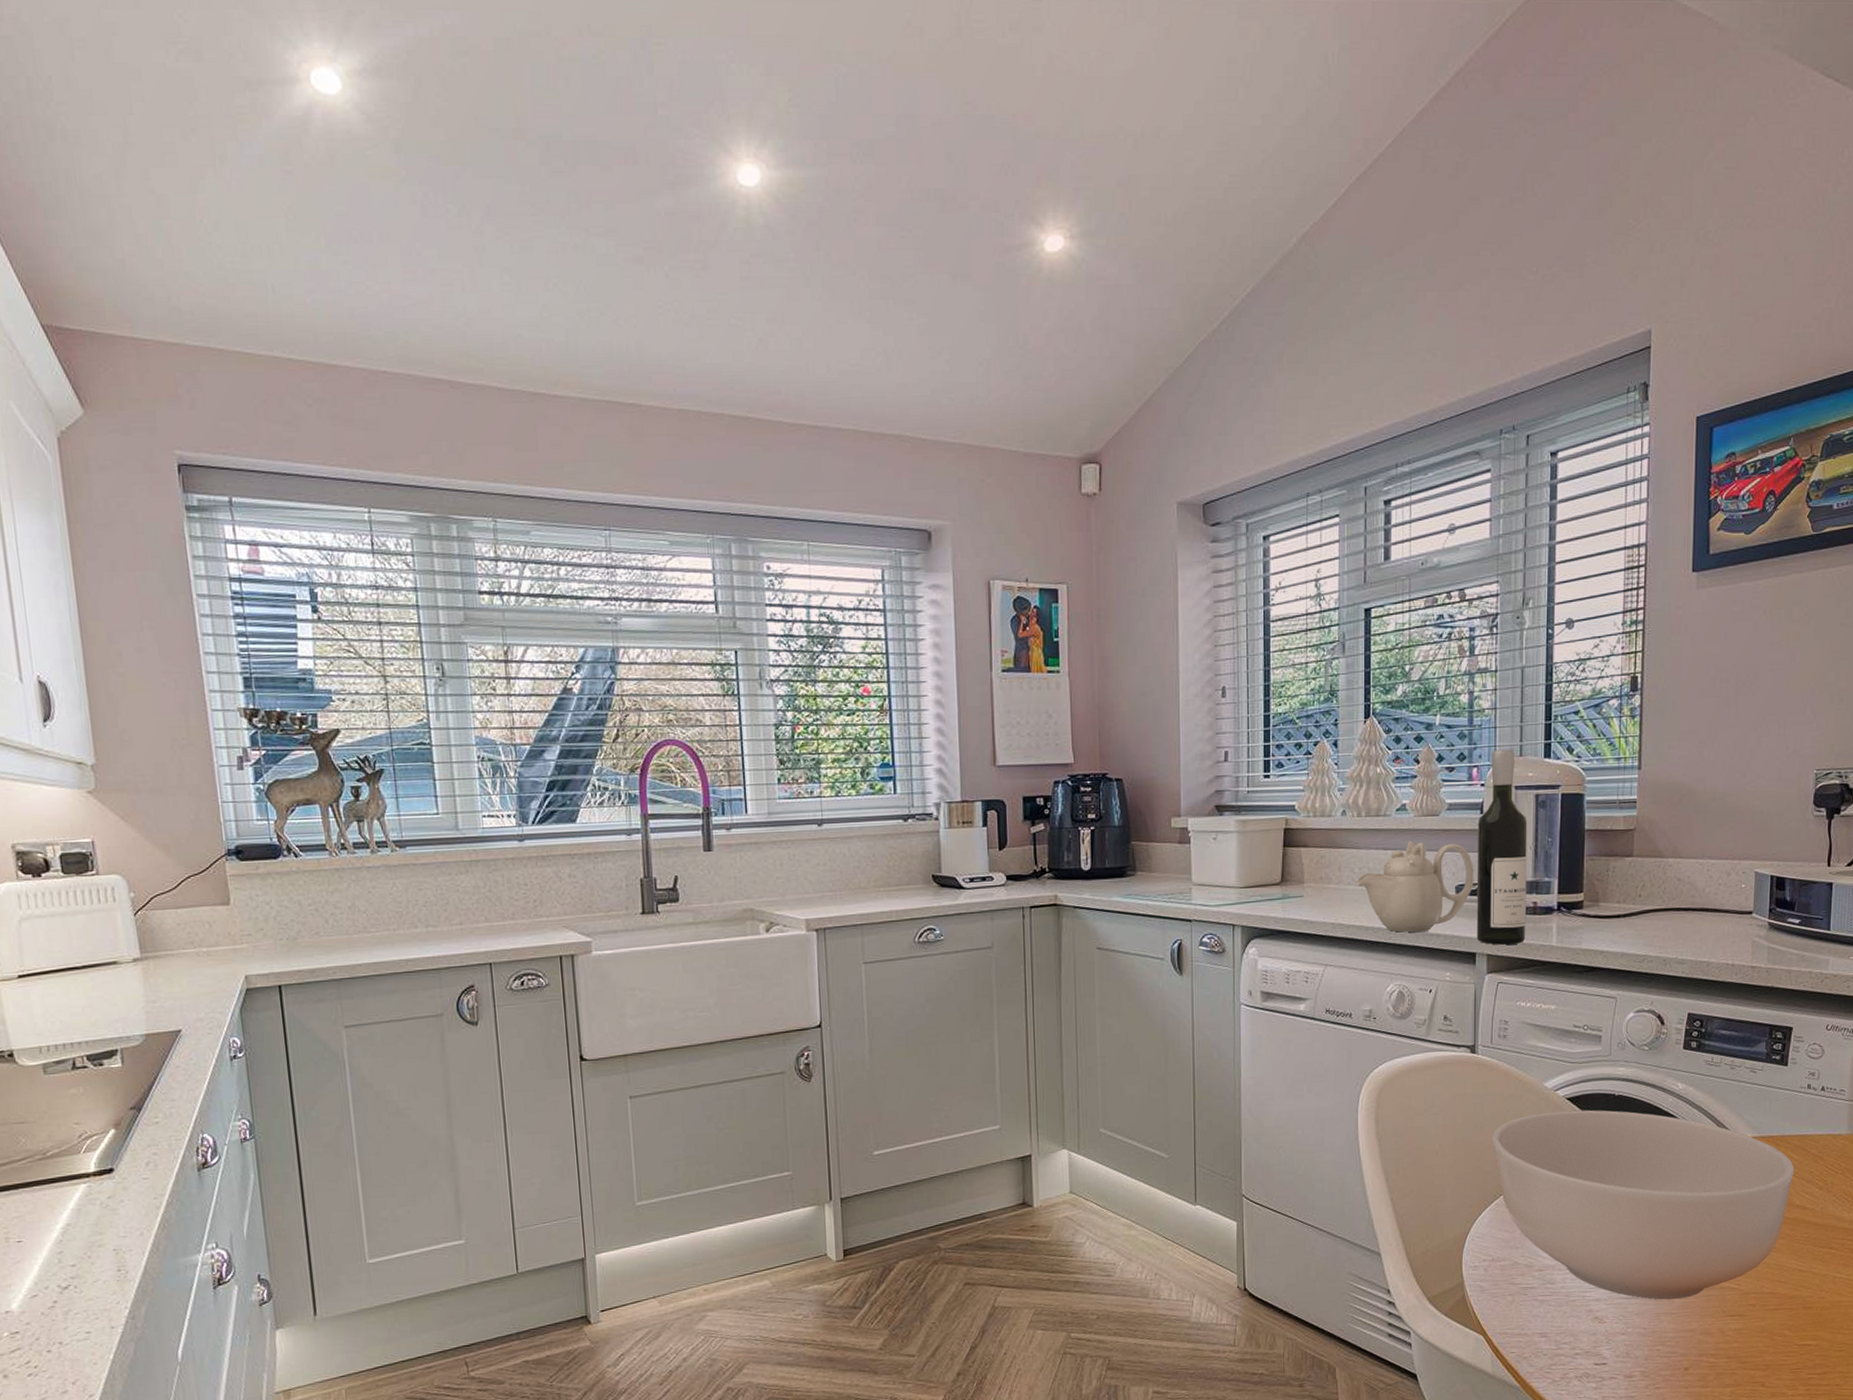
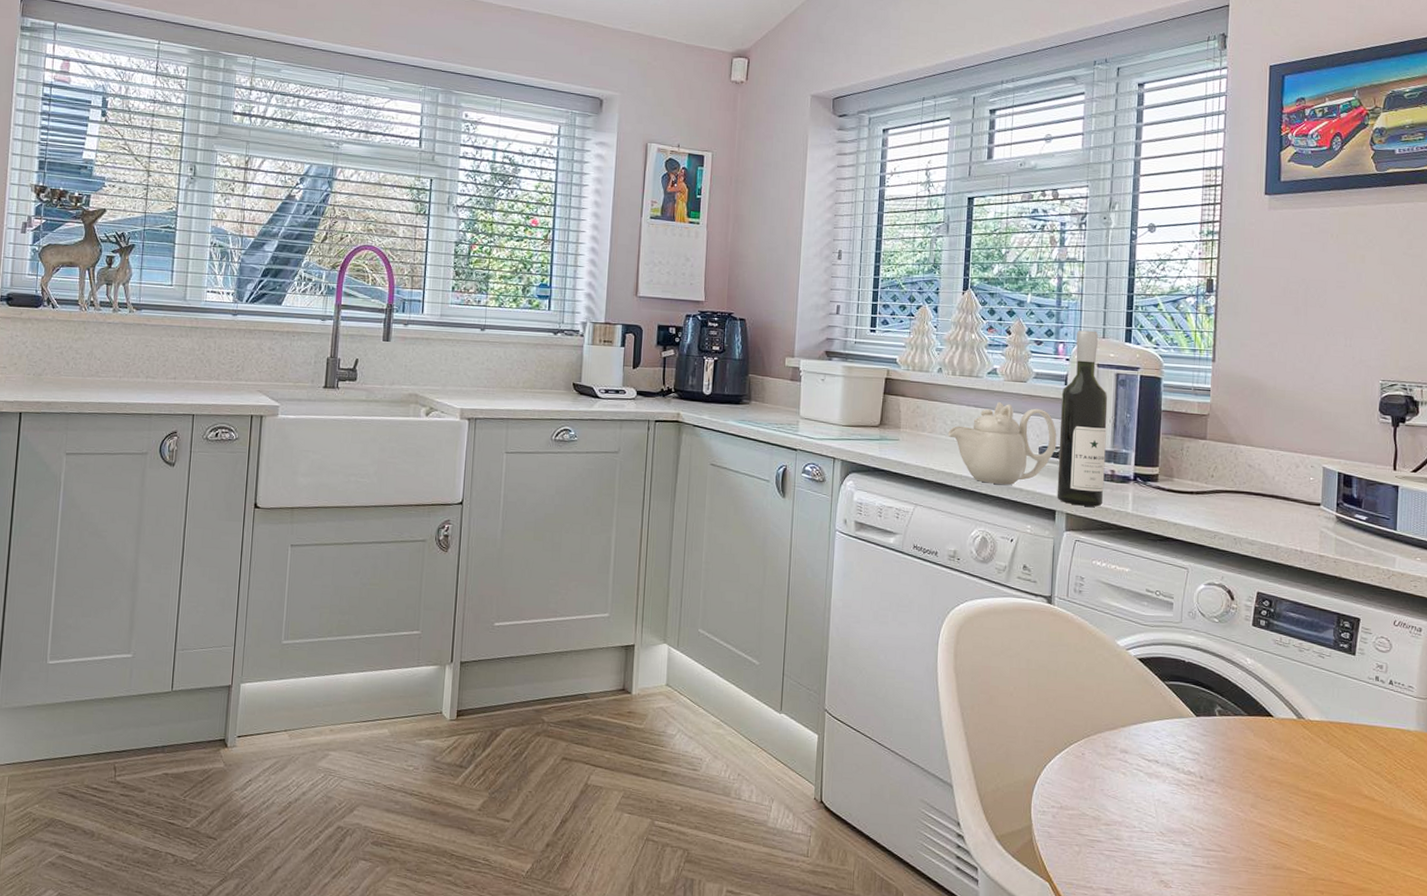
bowl: present [1492,1109,1795,1300] -> none [1064,669,1363,874]

